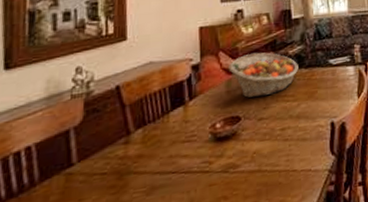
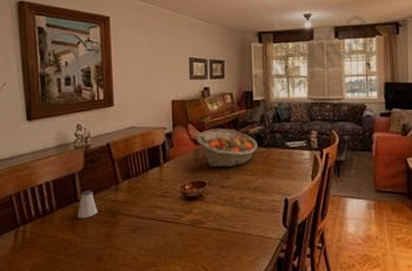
saltshaker: none [70,148,100,189] -> present [78,190,98,219]

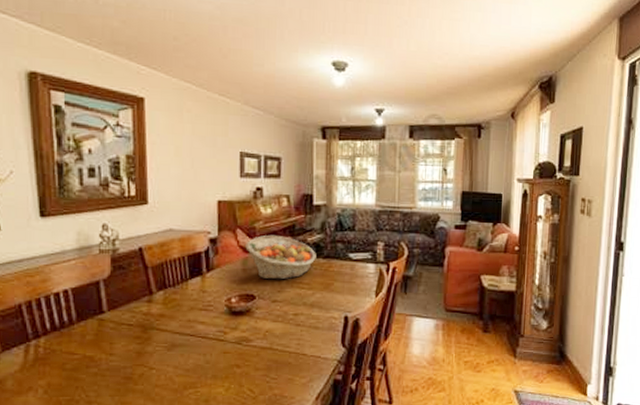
saltshaker: present [78,190,98,219] -> none [102,300,127,333]

